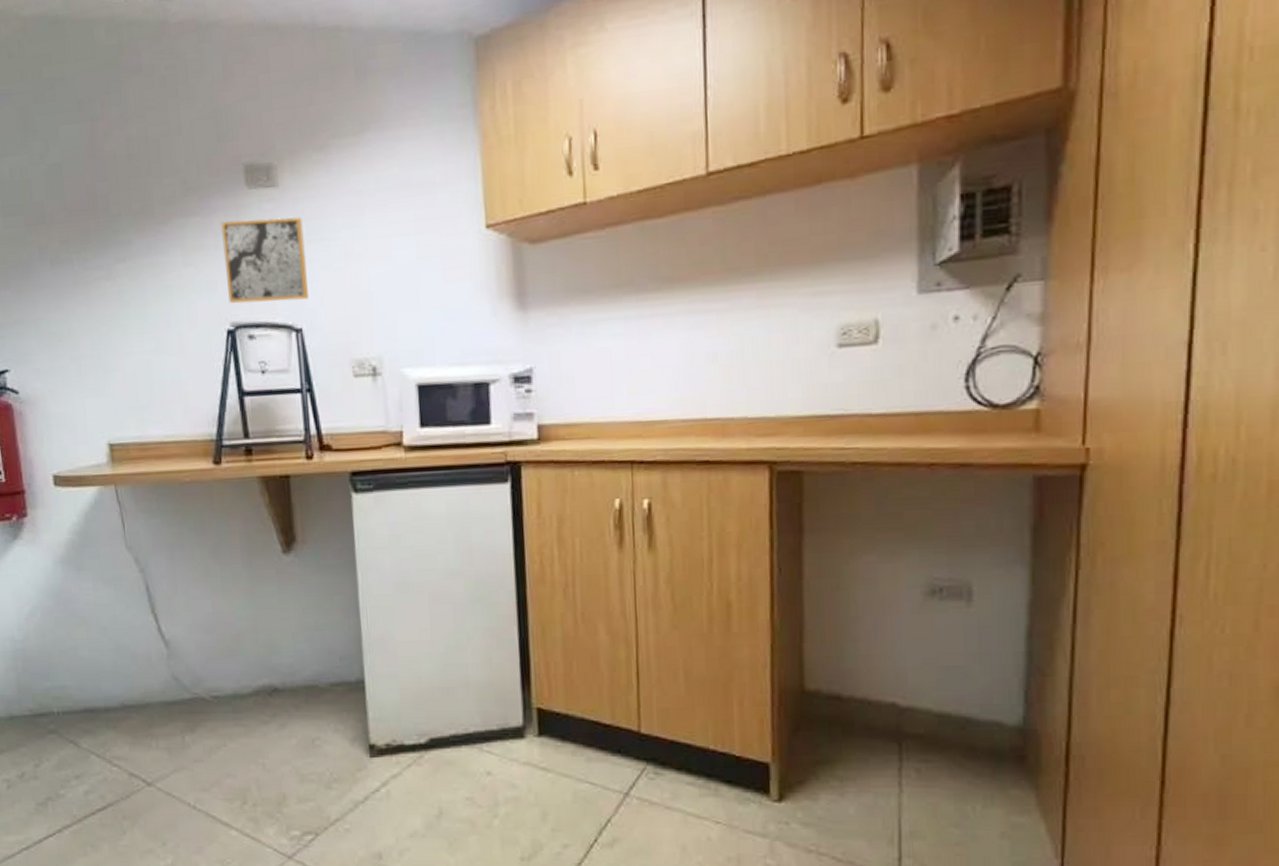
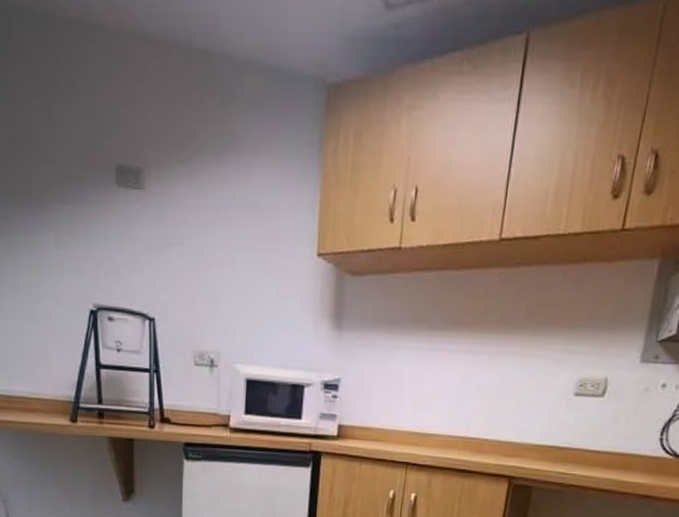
wall art: present [221,217,308,304] -> none [91,212,163,293]

